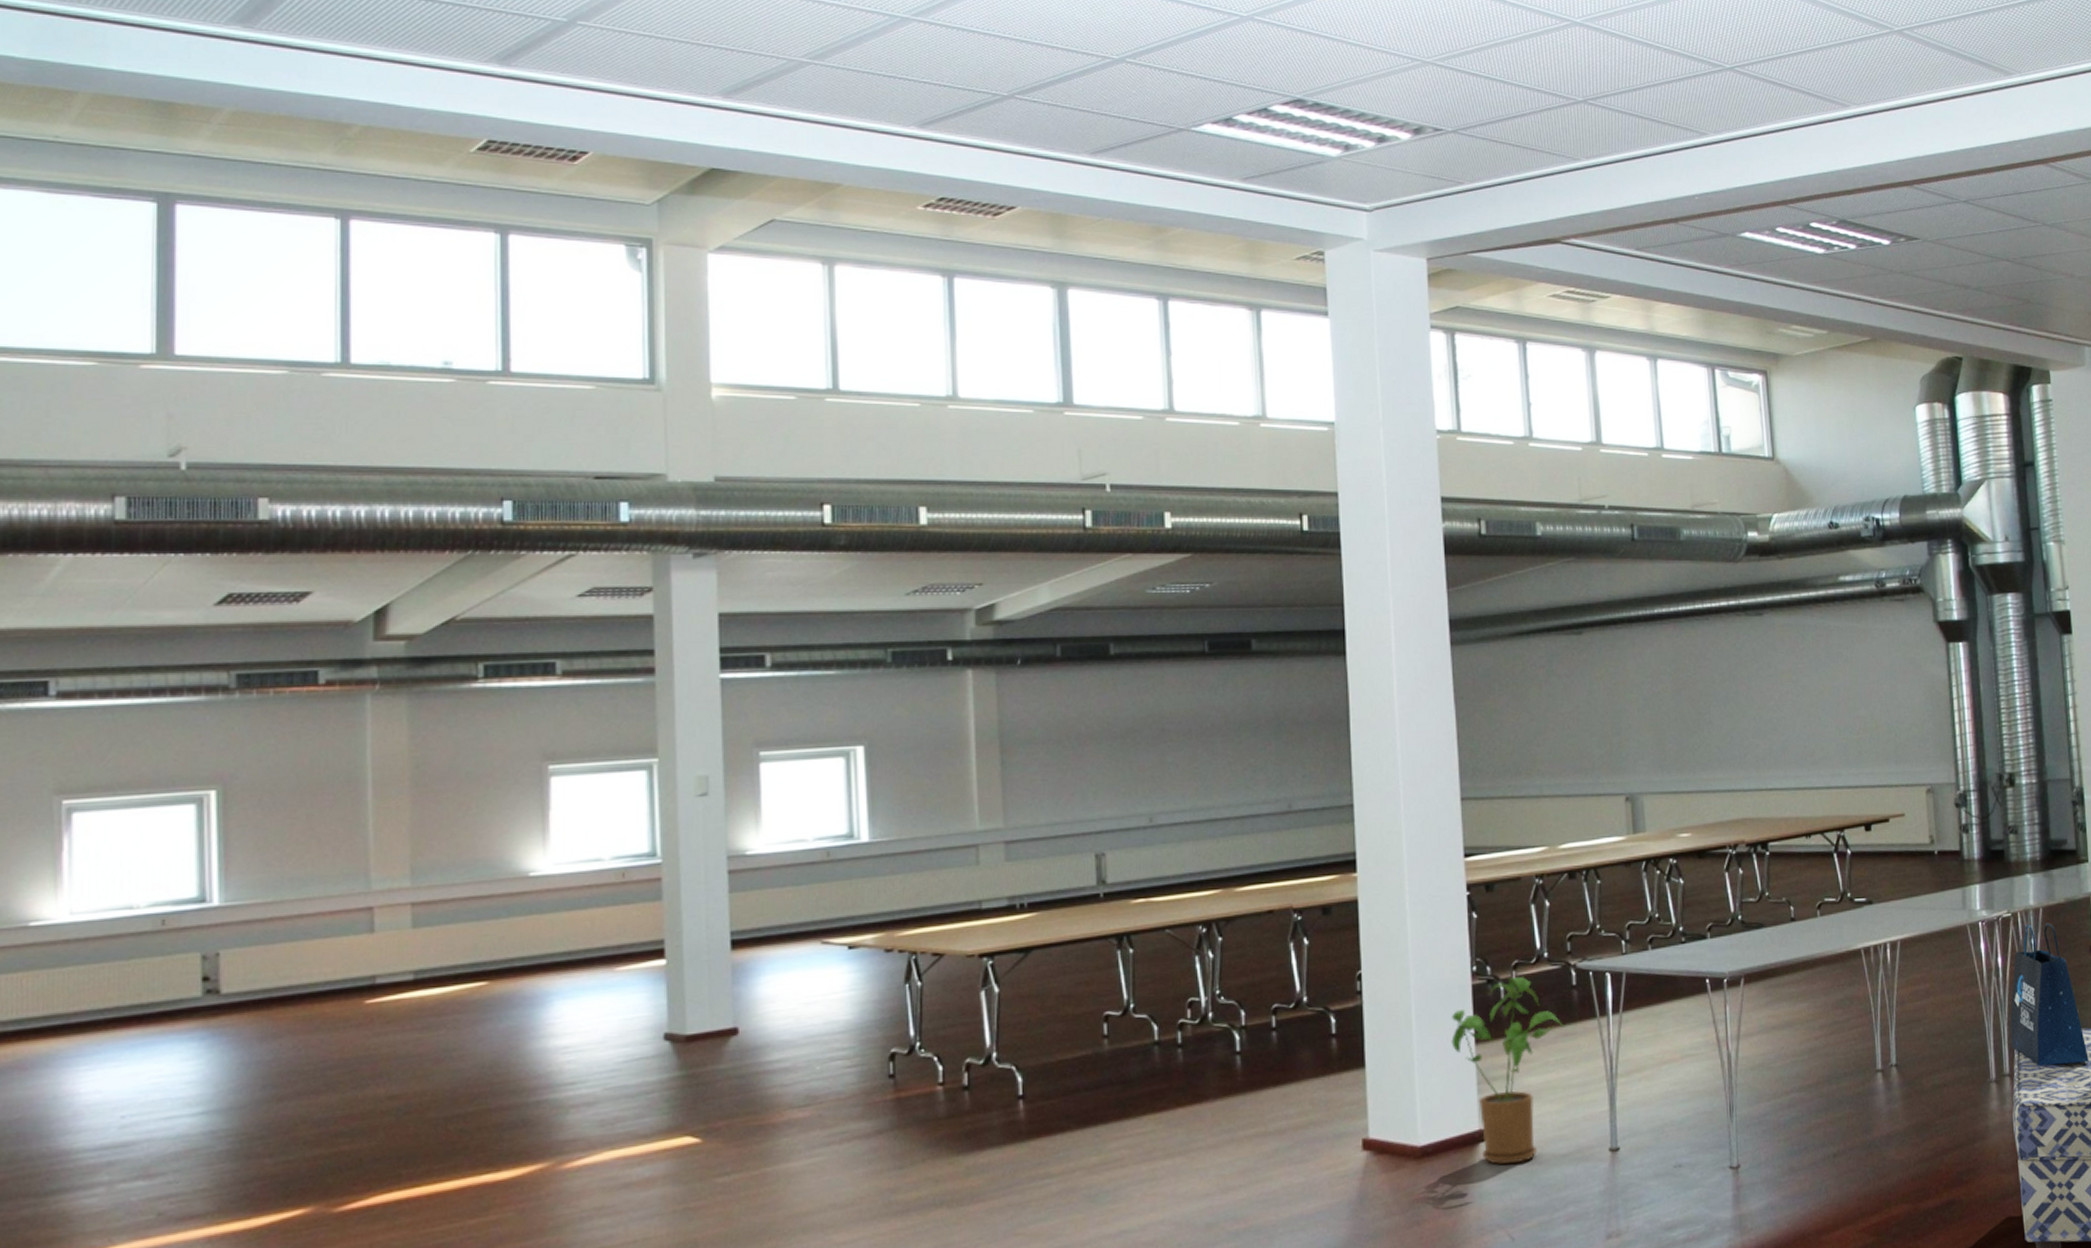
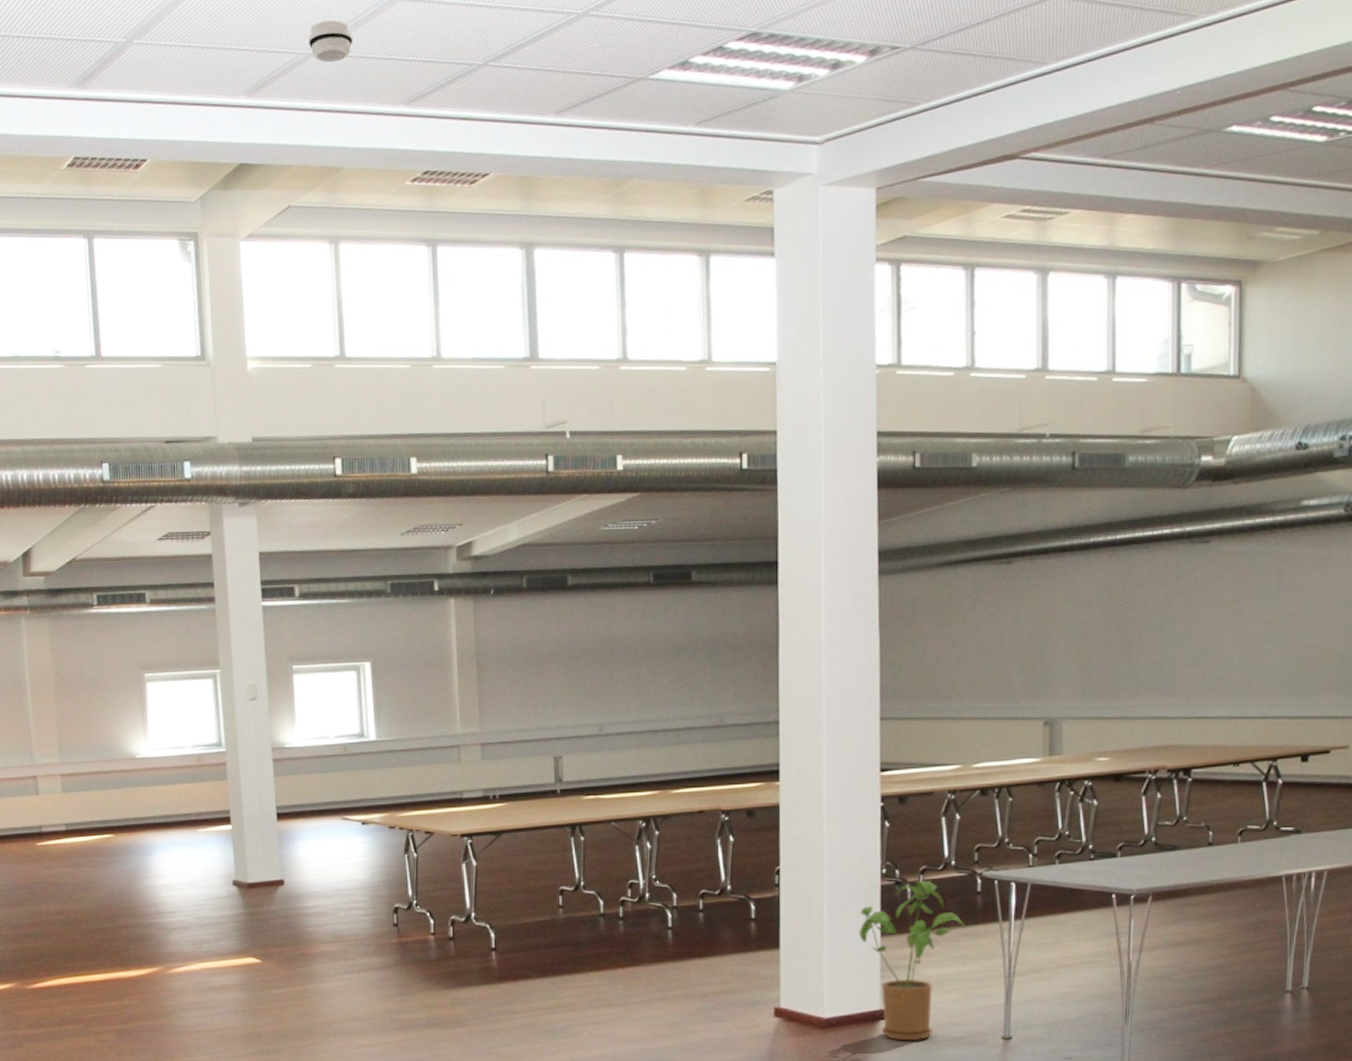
smoke detector: none [801,30,857,74] -> present [308,20,354,63]

